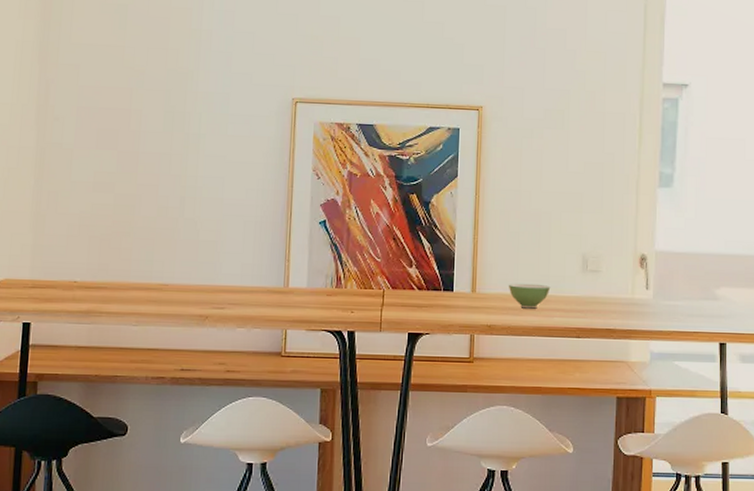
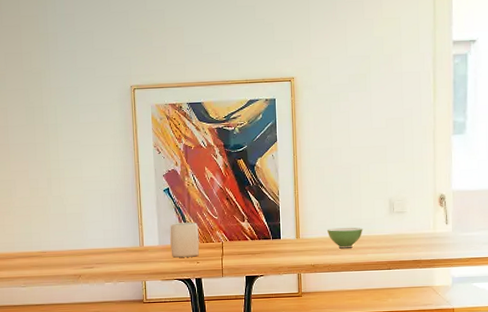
mug: none [320,262,357,305] -> present [169,222,200,258]

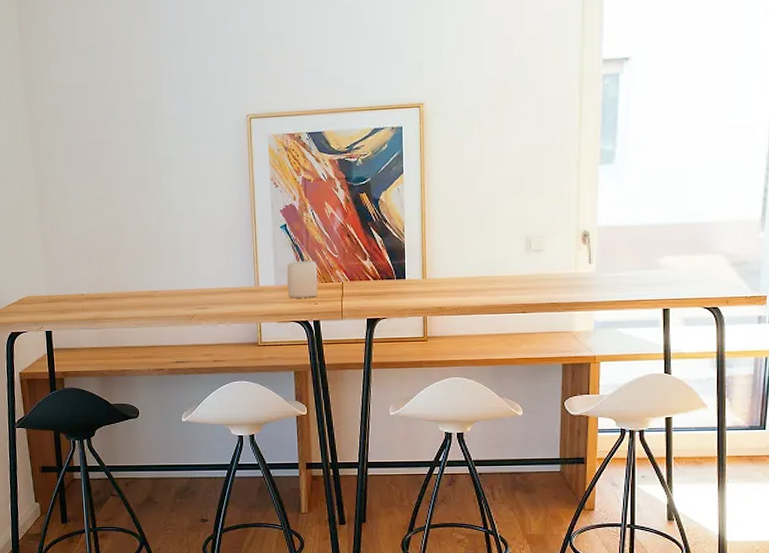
bowl: present [326,227,363,250] -> none [456,266,496,291]

